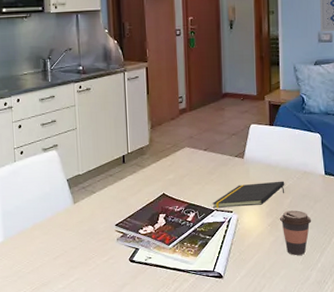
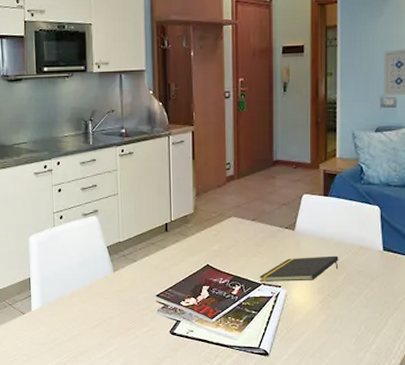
coffee cup: present [279,210,312,255] -> none [331,287,367,335]

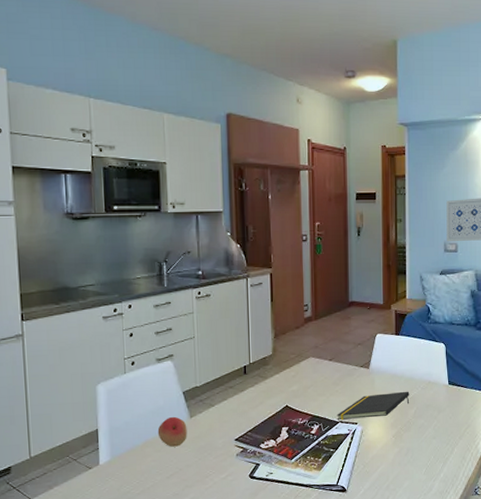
fruit: none [83,269,111,299] -> present [157,416,187,447]

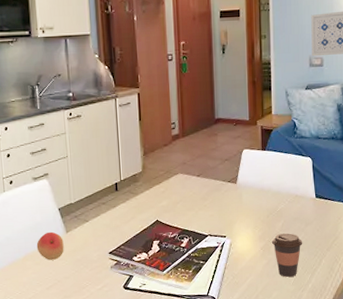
notepad: present [336,391,410,420] -> none [205,205,277,233]
coffee cup: none [403,420,435,466] -> present [271,233,303,277]

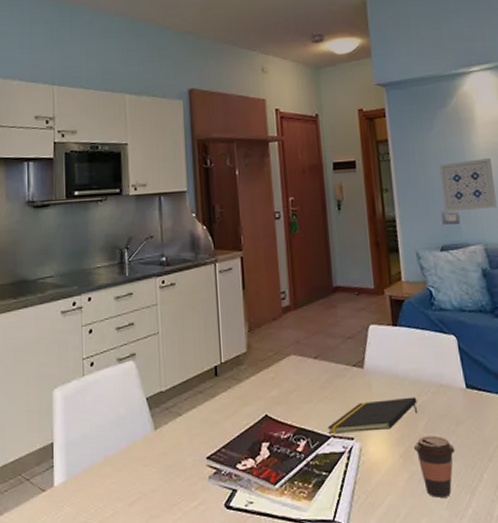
fruit: present [36,231,64,260] -> none [118,427,152,466]
notepad: none [205,205,277,233] -> present [327,397,418,434]

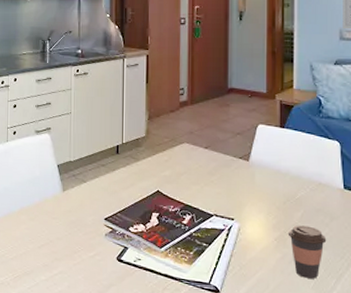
notepad: present [327,397,418,434] -> none [211,190,296,215]

